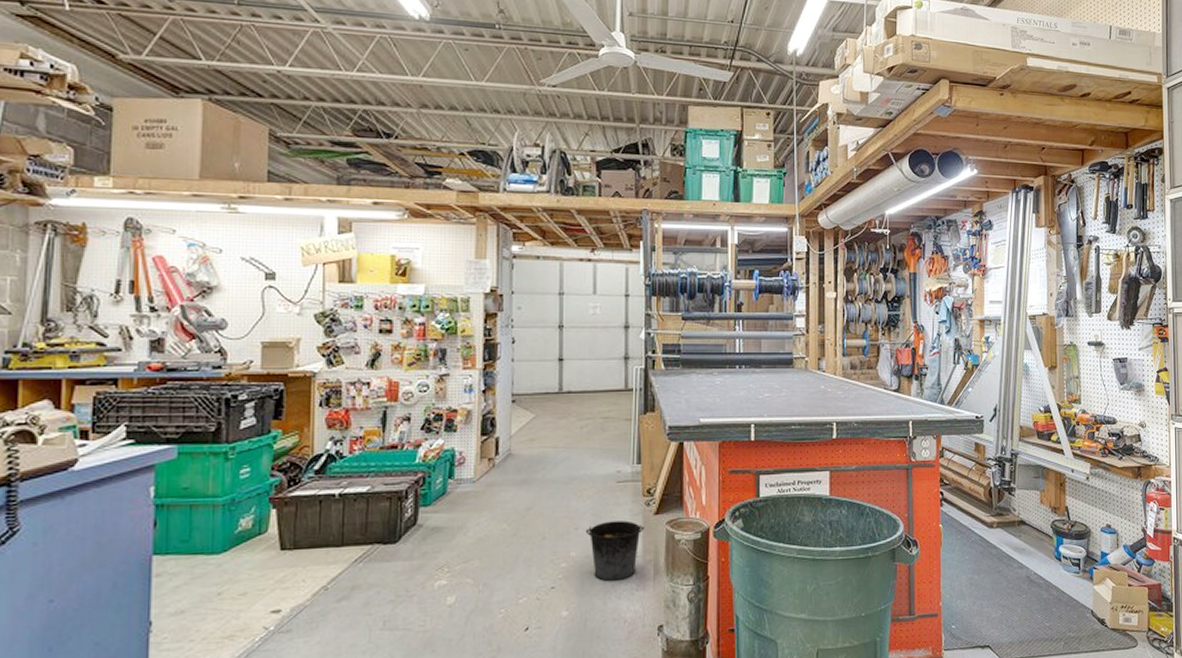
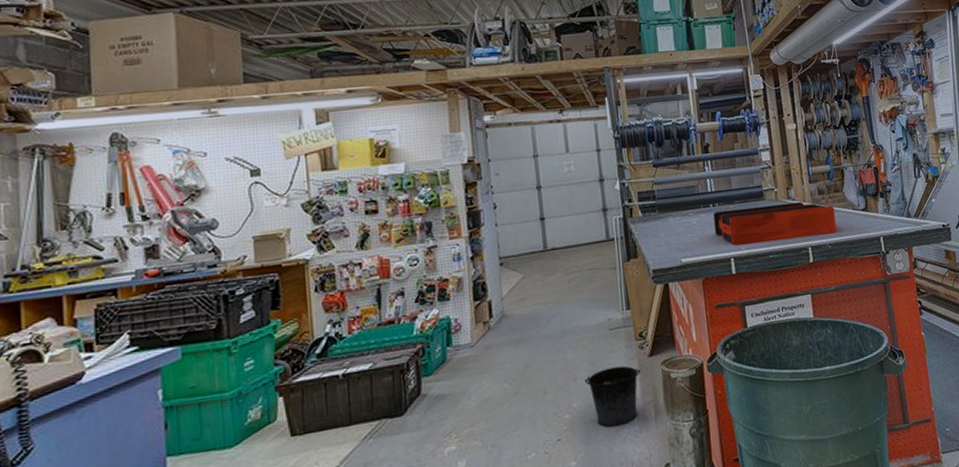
toolbox: none [737,374,866,412] -> present [713,201,837,246]

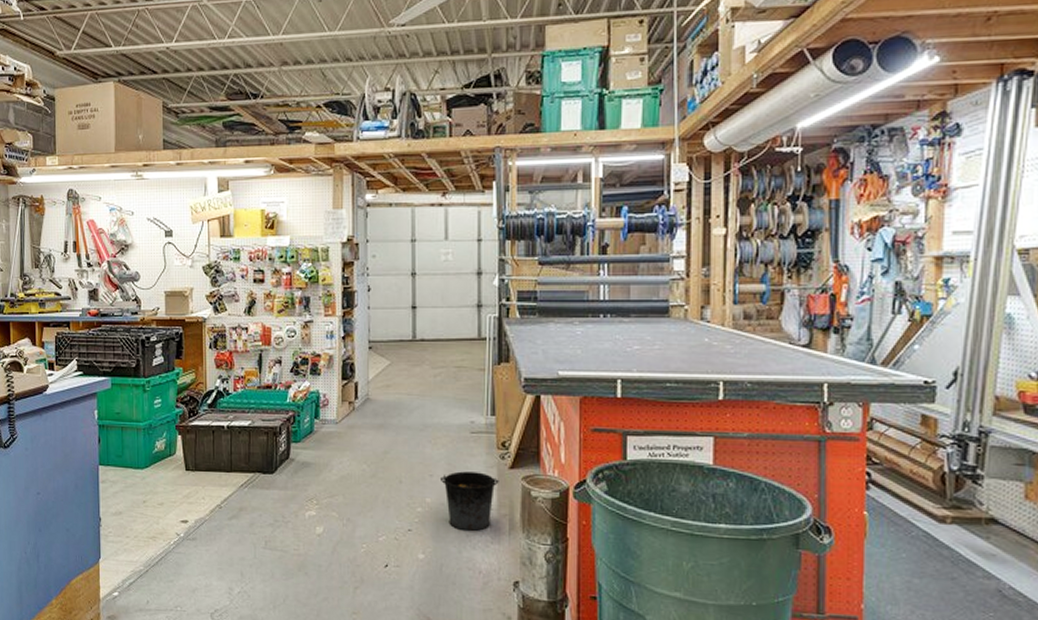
toolbox: present [713,201,837,246] -> none [601,324,764,369]

